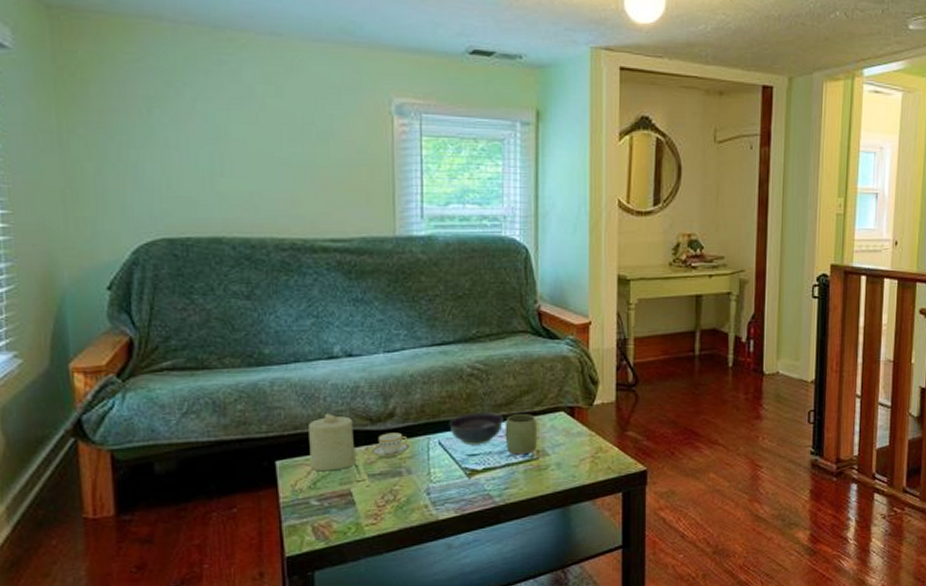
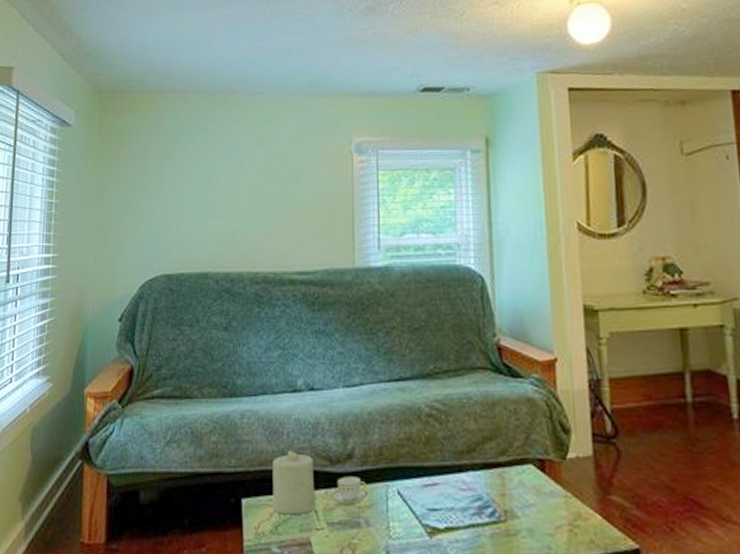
bowl: present [449,412,503,446] -> none [408,459,465,498]
mug: present [505,414,538,455] -> none [467,464,505,515]

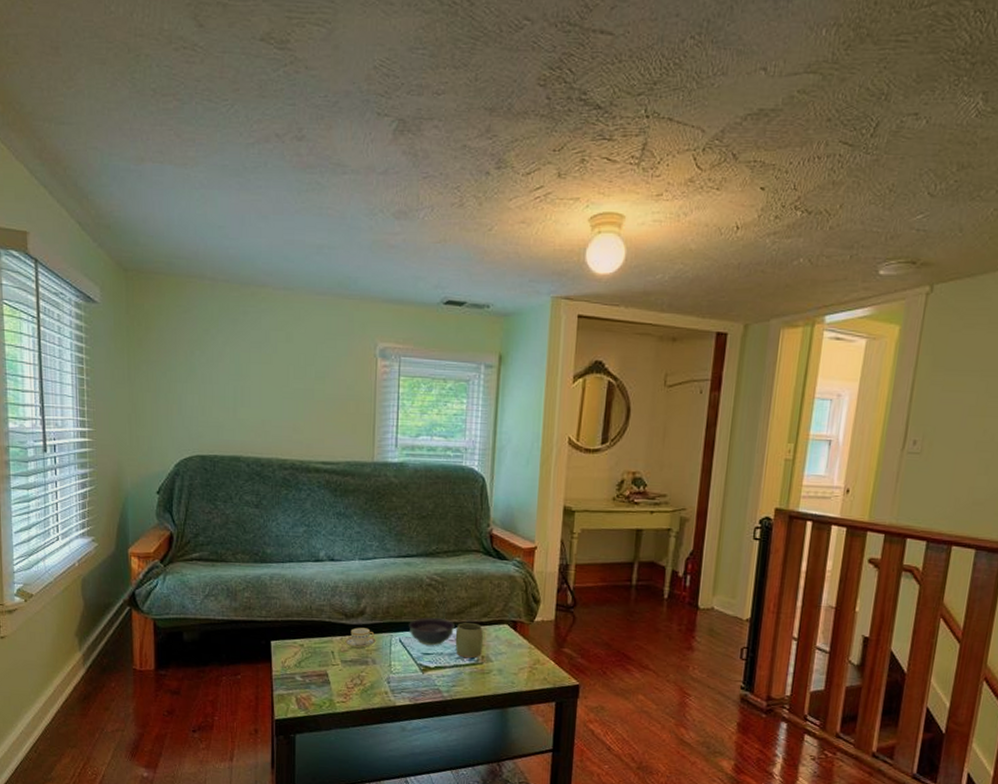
candle: present [273,451,316,515] -> none [297,607,333,654]
bowl: none [408,459,465,498] -> present [409,618,454,646]
mug: none [467,464,505,515] -> present [455,623,484,659]

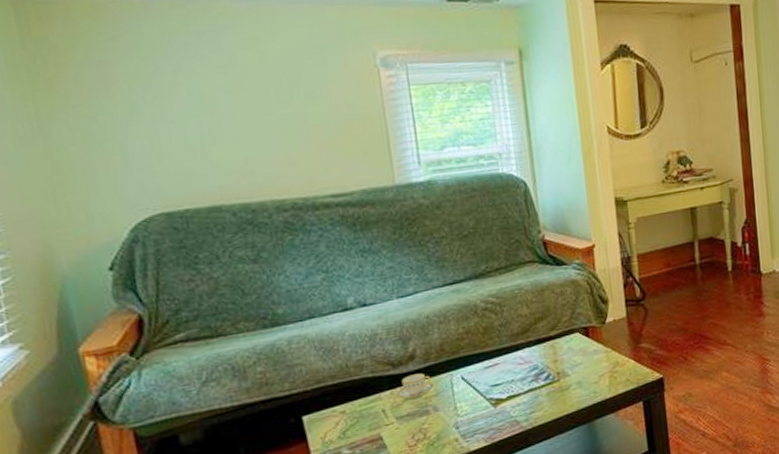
bowl: present [409,618,454,646] -> none [469,342,522,376]
mug: present [455,623,484,659] -> none [523,339,557,379]

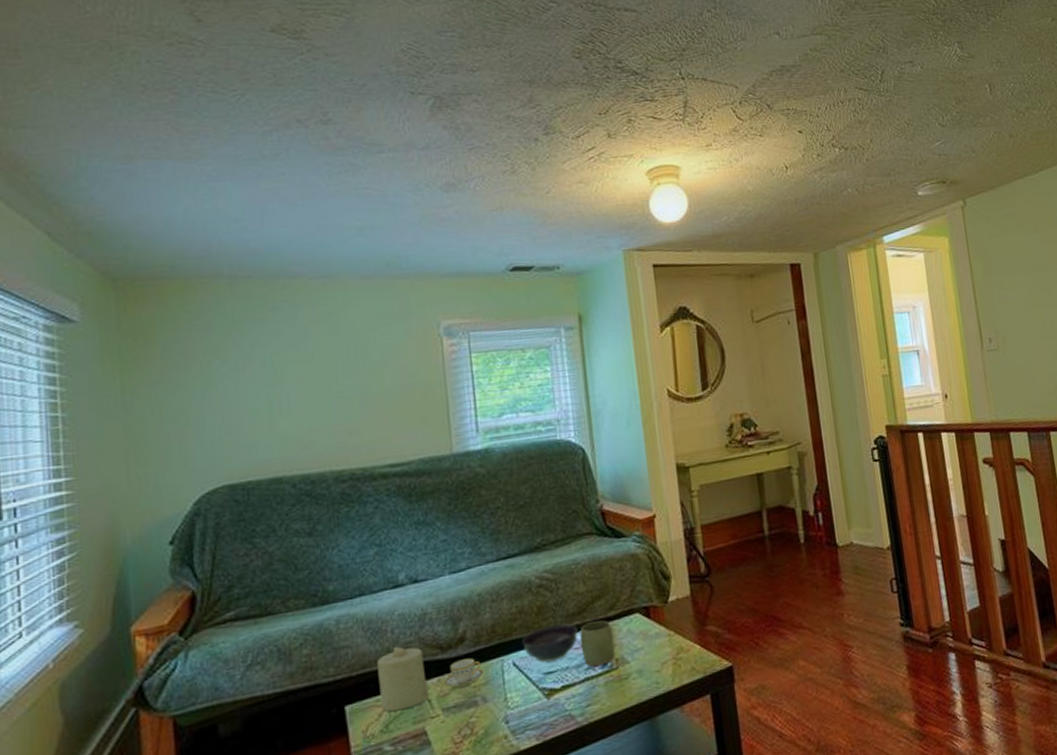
candle: none [331,363,383,421] -> present [377,646,429,712]
bowl: none [469,342,522,376] -> present [522,623,578,662]
mug: none [523,339,557,379] -> present [579,620,615,667]

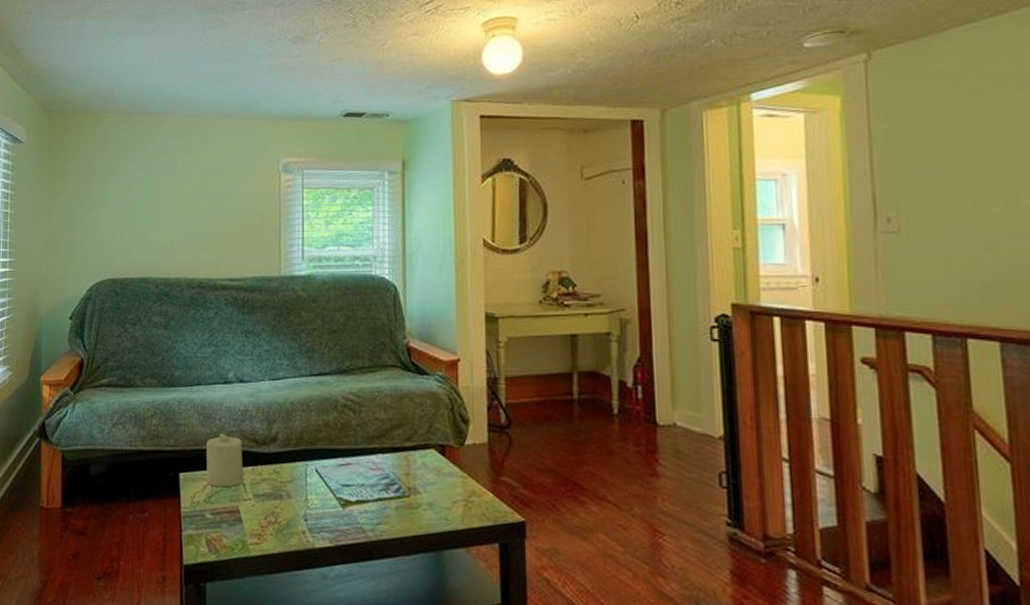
teacup: present [442,657,484,689] -> none [256,456,290,481]
bowl: present [522,623,578,662] -> none [325,443,375,476]
mug: present [579,620,615,667] -> none [376,448,409,490]

